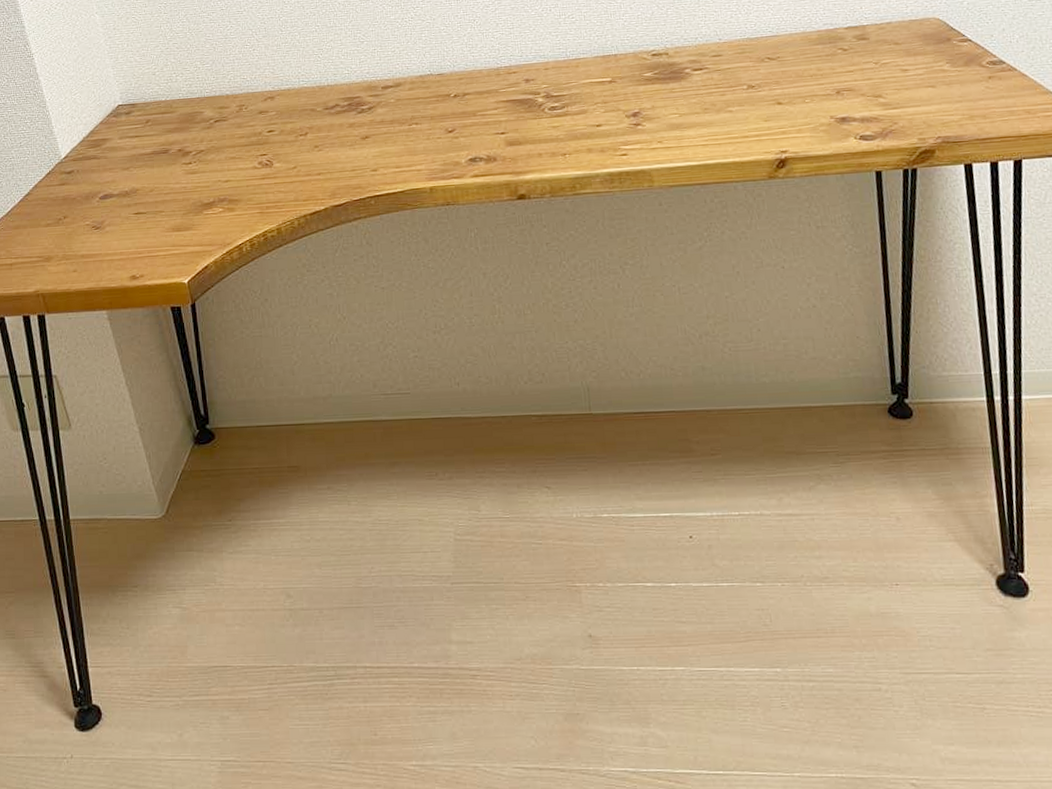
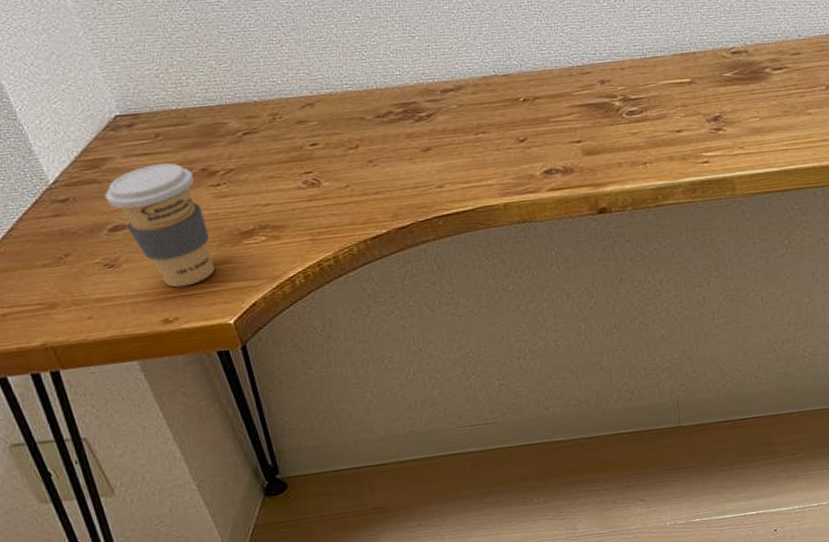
coffee cup: none [101,144,178,249] -> present [105,163,215,288]

